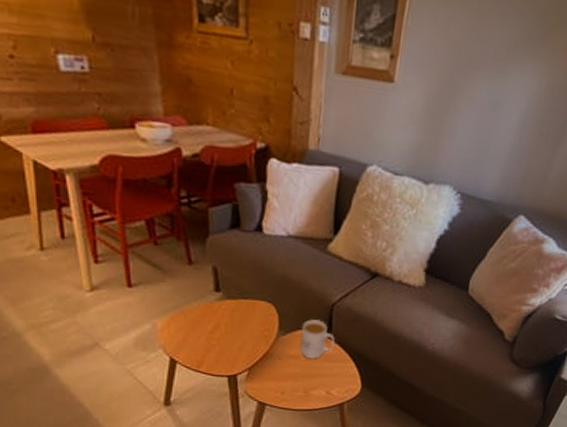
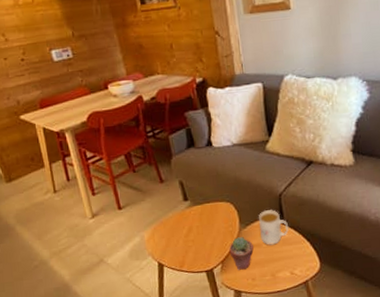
potted succulent: none [260,344,290,381] -> present [229,237,254,270]

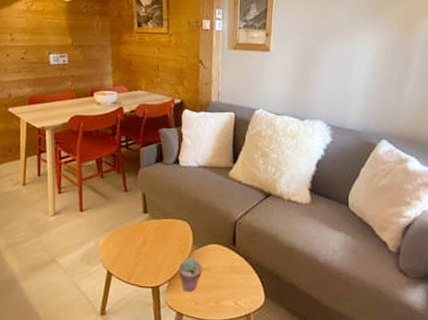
mug: present [258,210,289,245] -> none [211,235,239,271]

